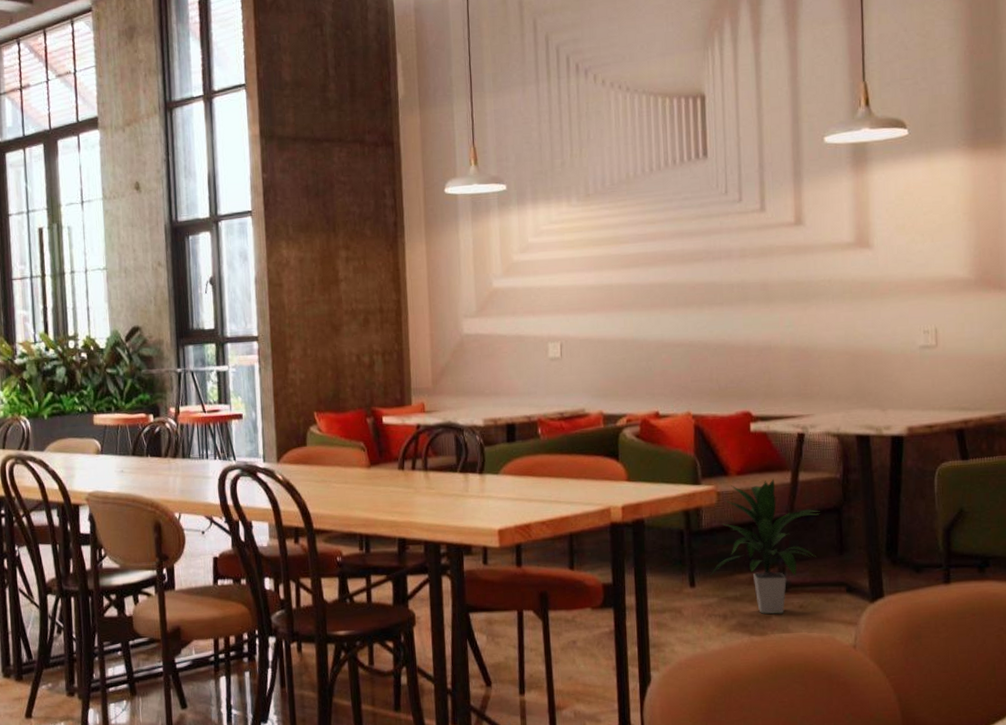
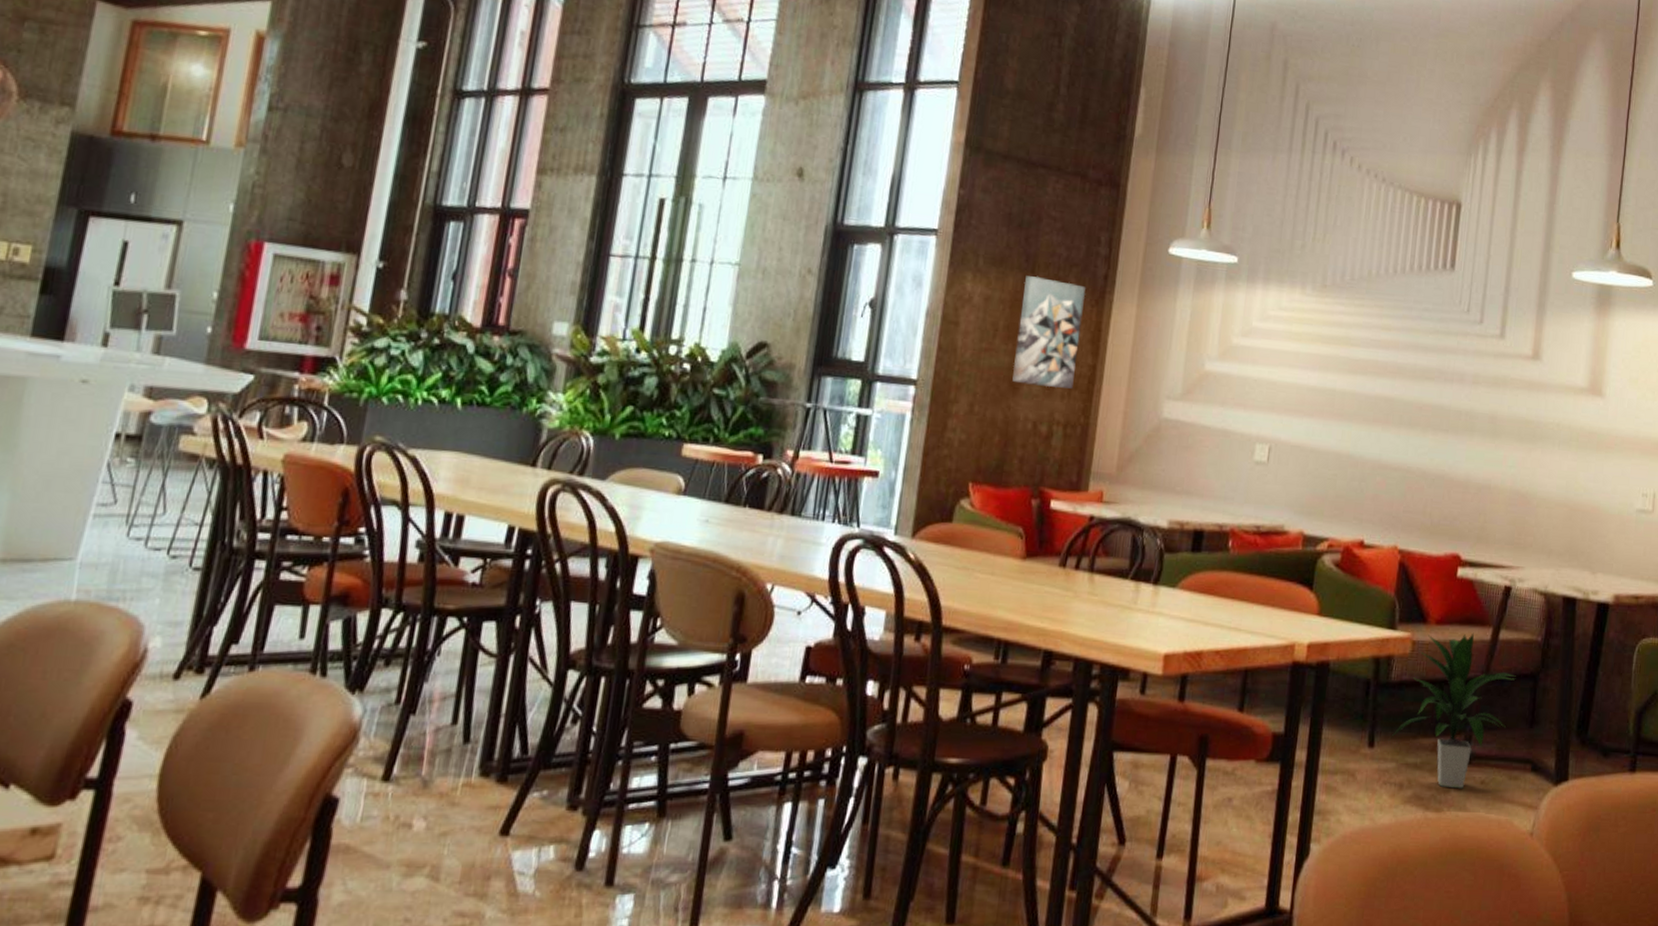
wall art: none [328,234,384,326] -> present [1012,276,1086,389]

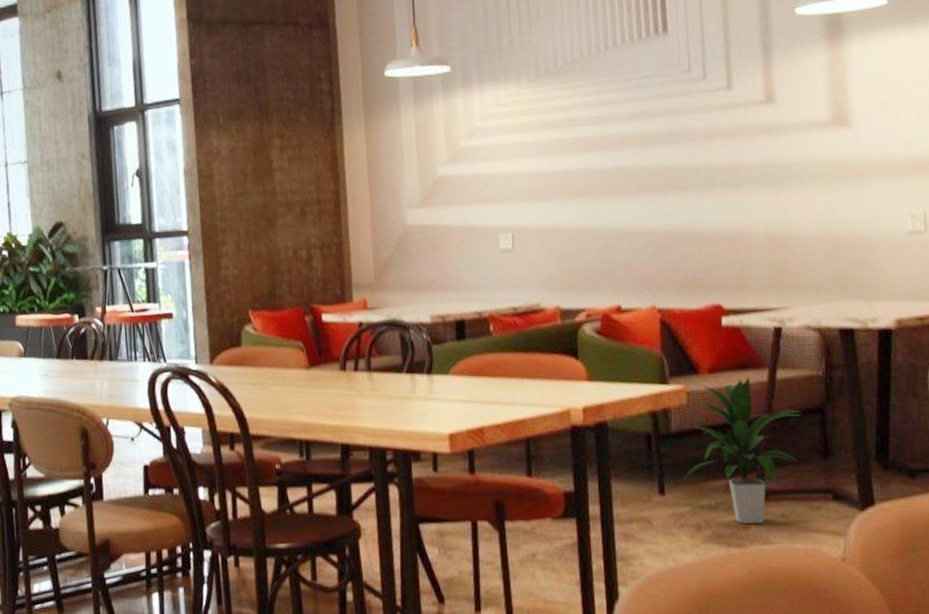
wall art: present [1012,276,1086,389] -> none [261,121,322,218]

